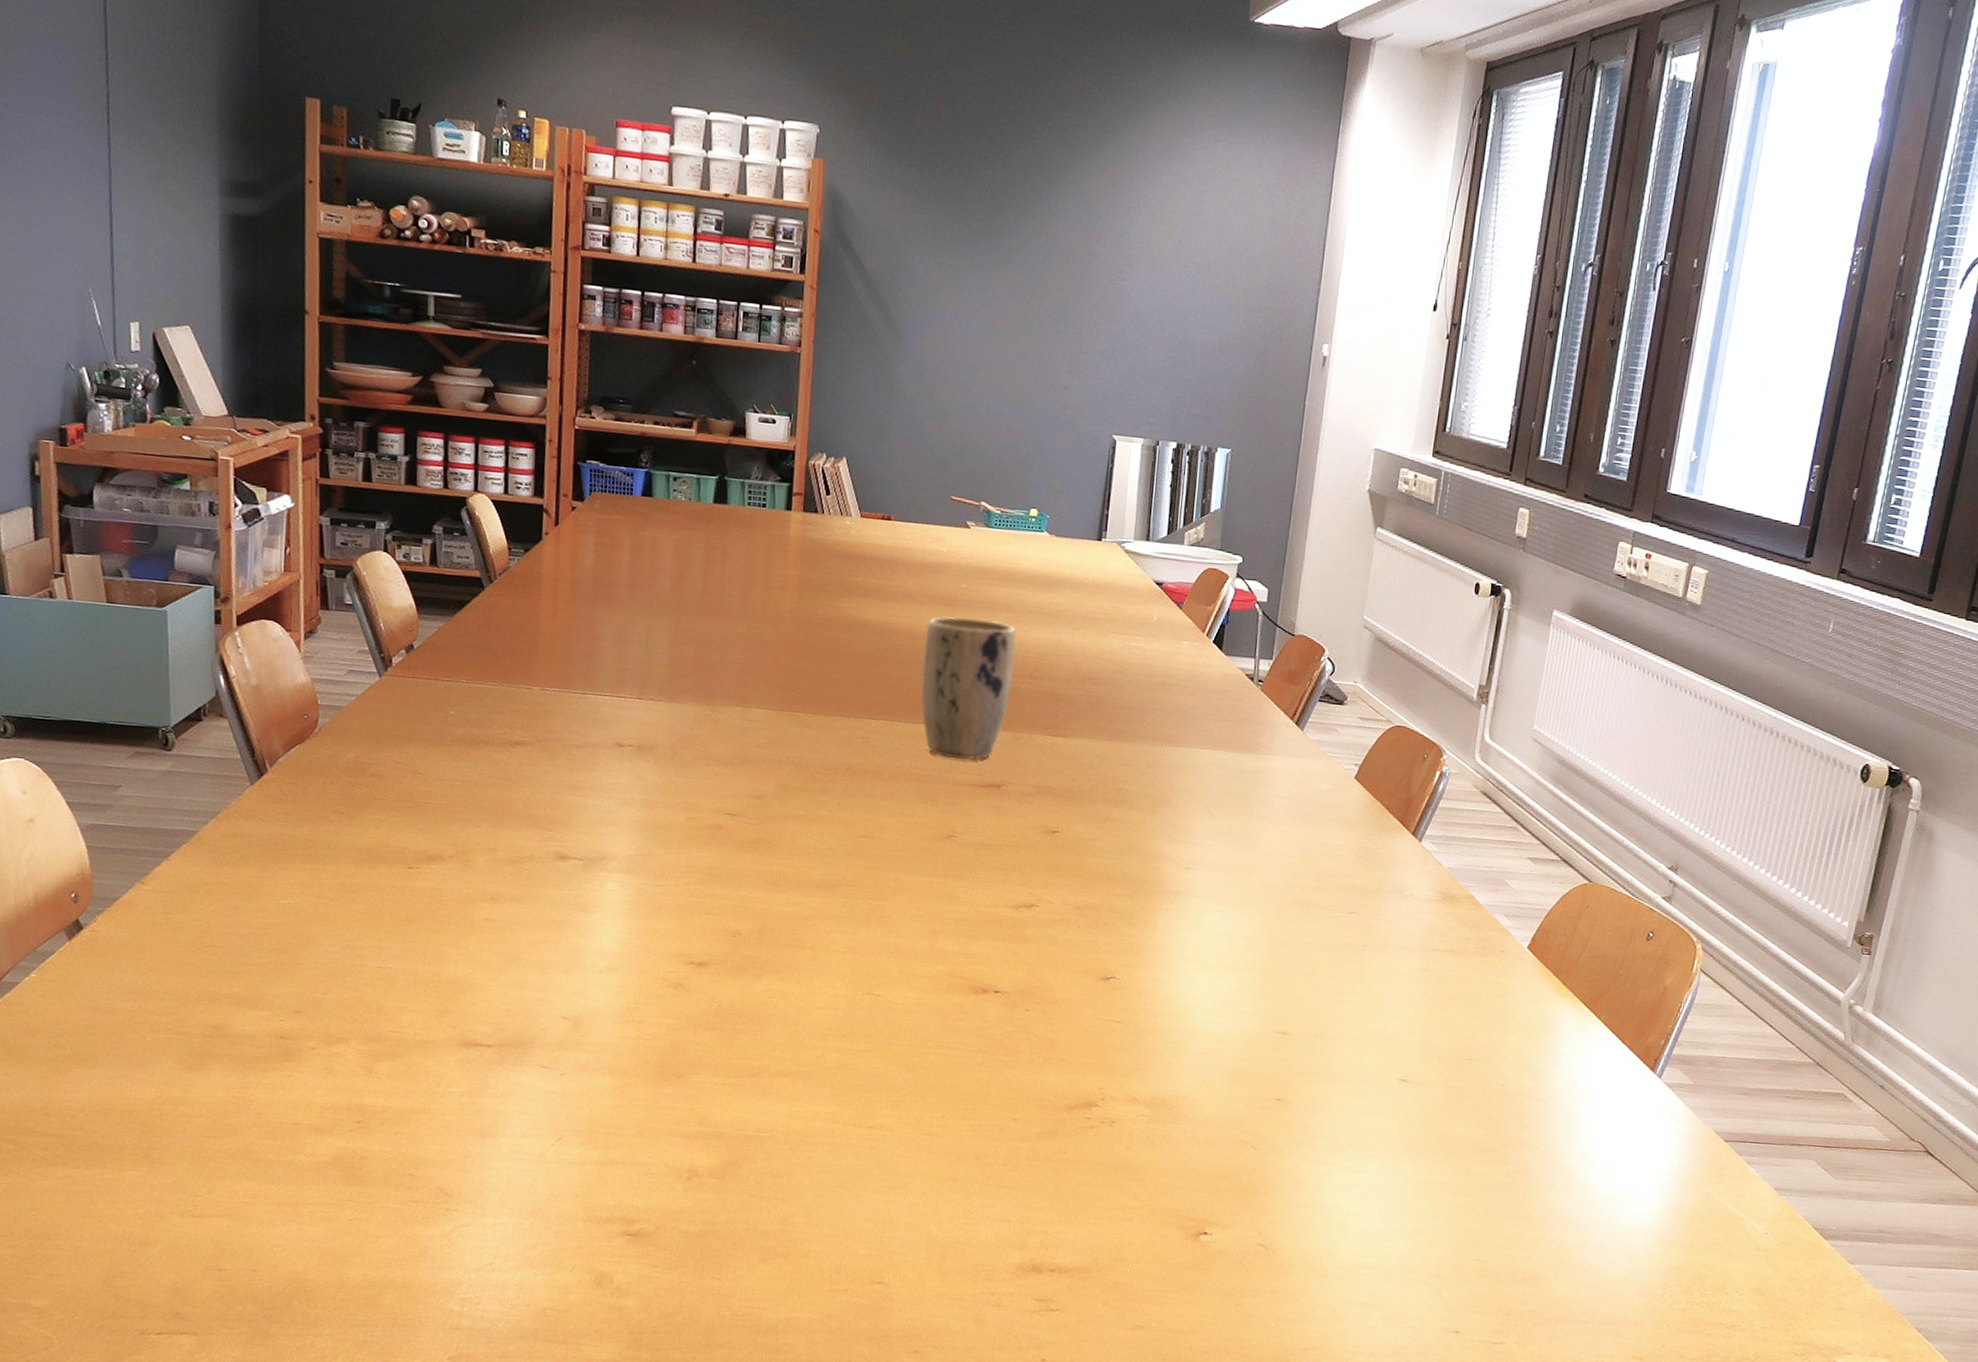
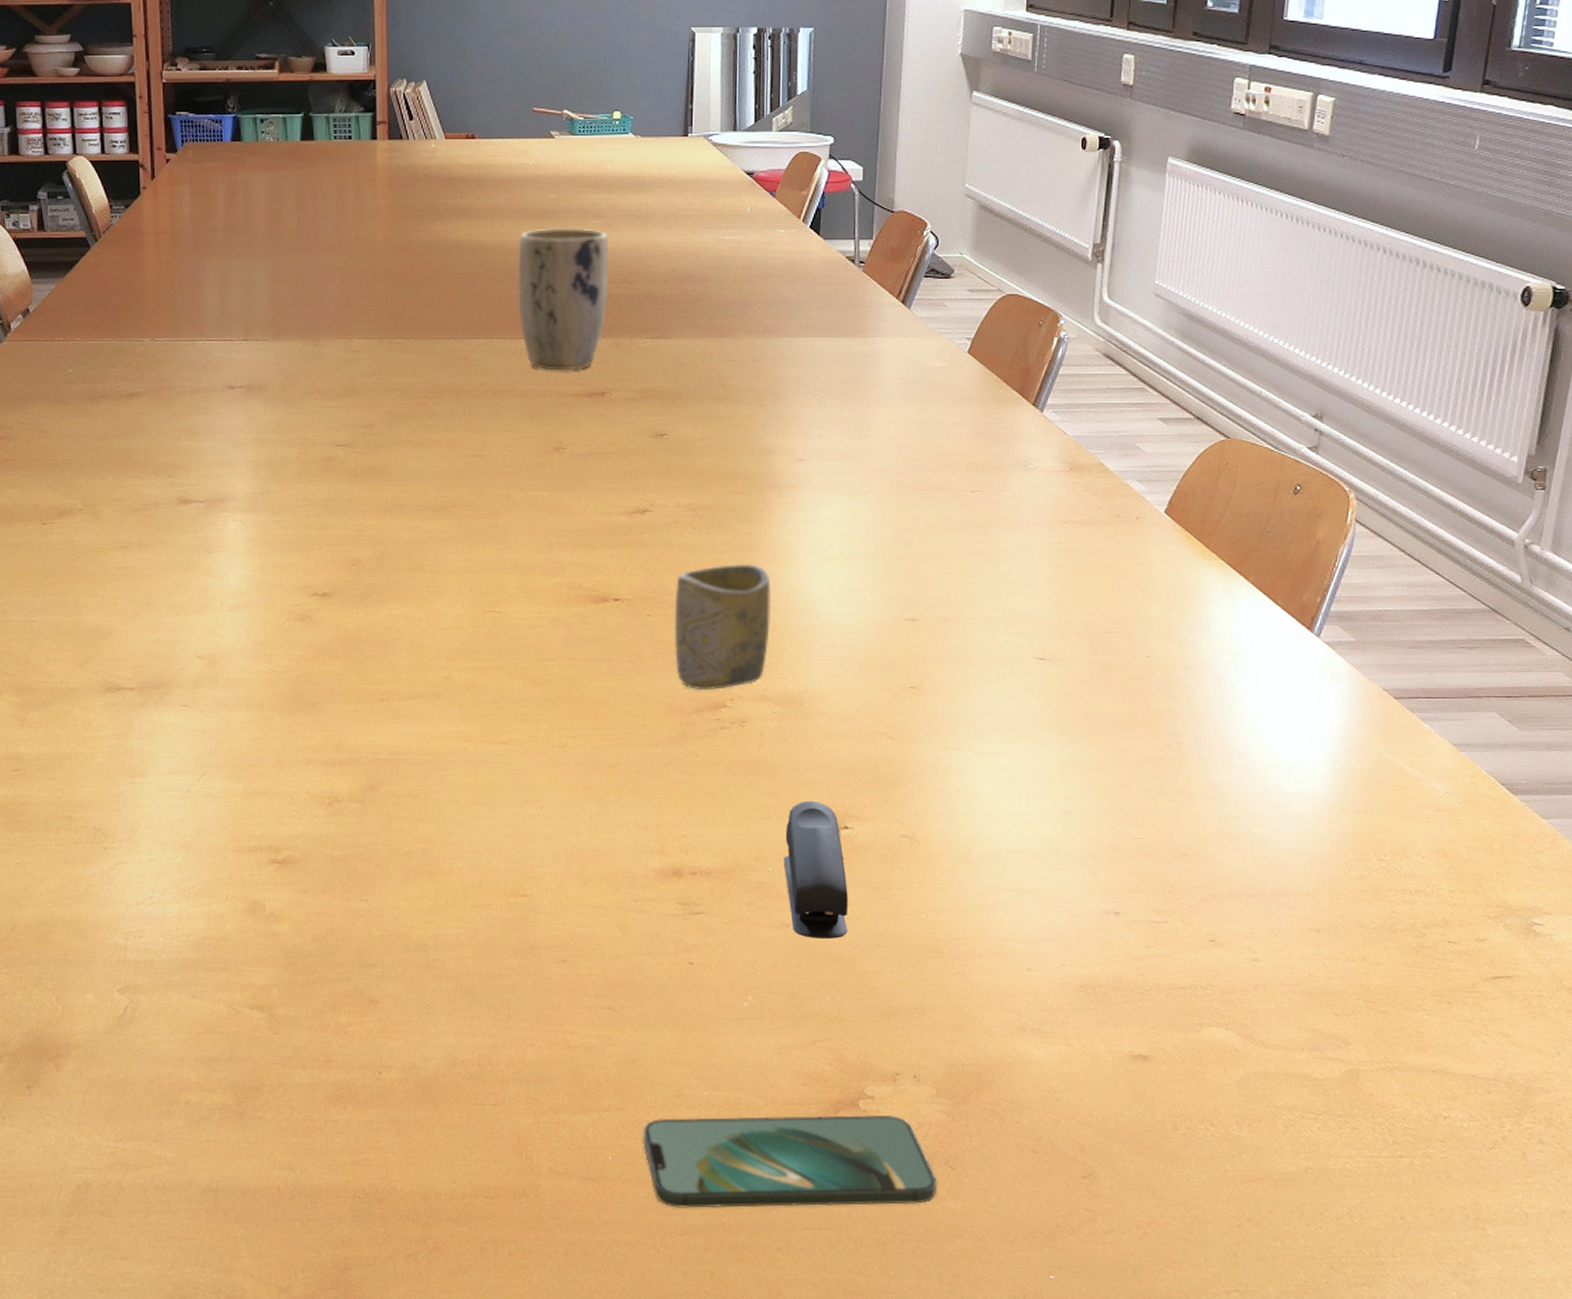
cup: none [1050,965,1150,1089] -> present [674,563,771,691]
stapler: none [1141,1204,1203,1343] -> present [783,800,848,939]

